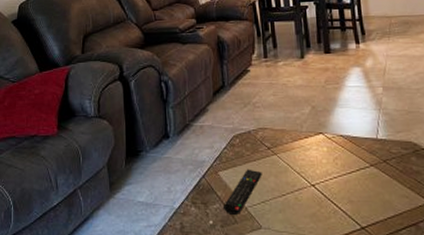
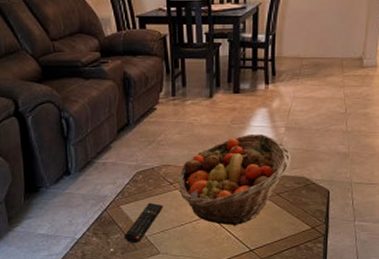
fruit basket: none [275,94,394,198] -> present [177,133,291,226]

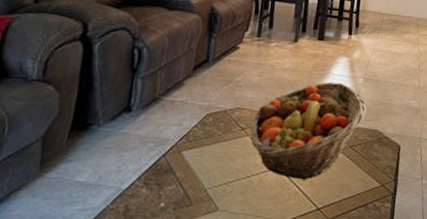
remote control: present [123,202,163,243] -> none [179,149,231,196]

